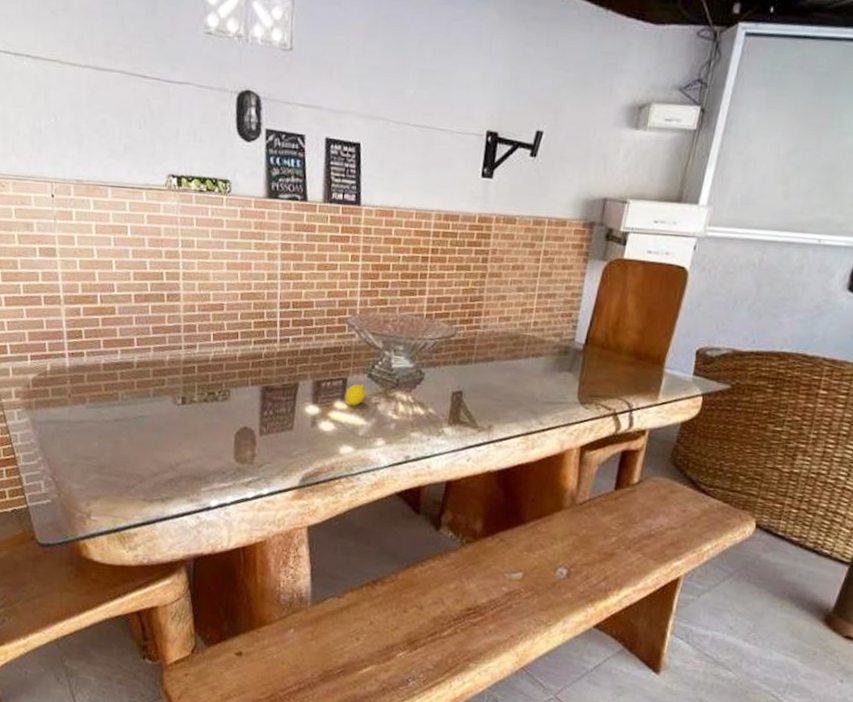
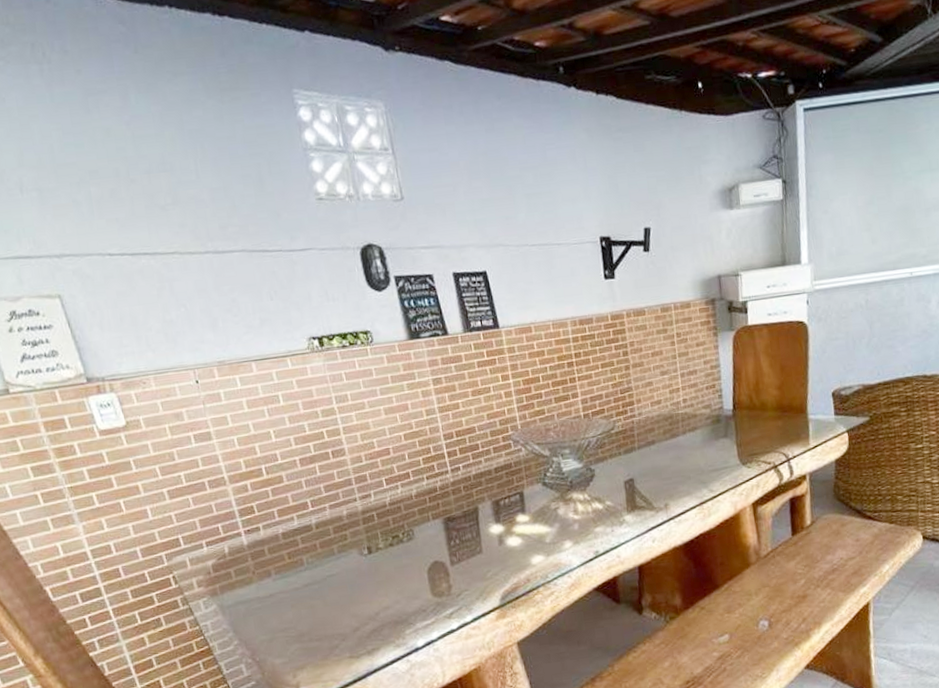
fruit: present [344,384,366,406] -> none [524,493,545,516]

